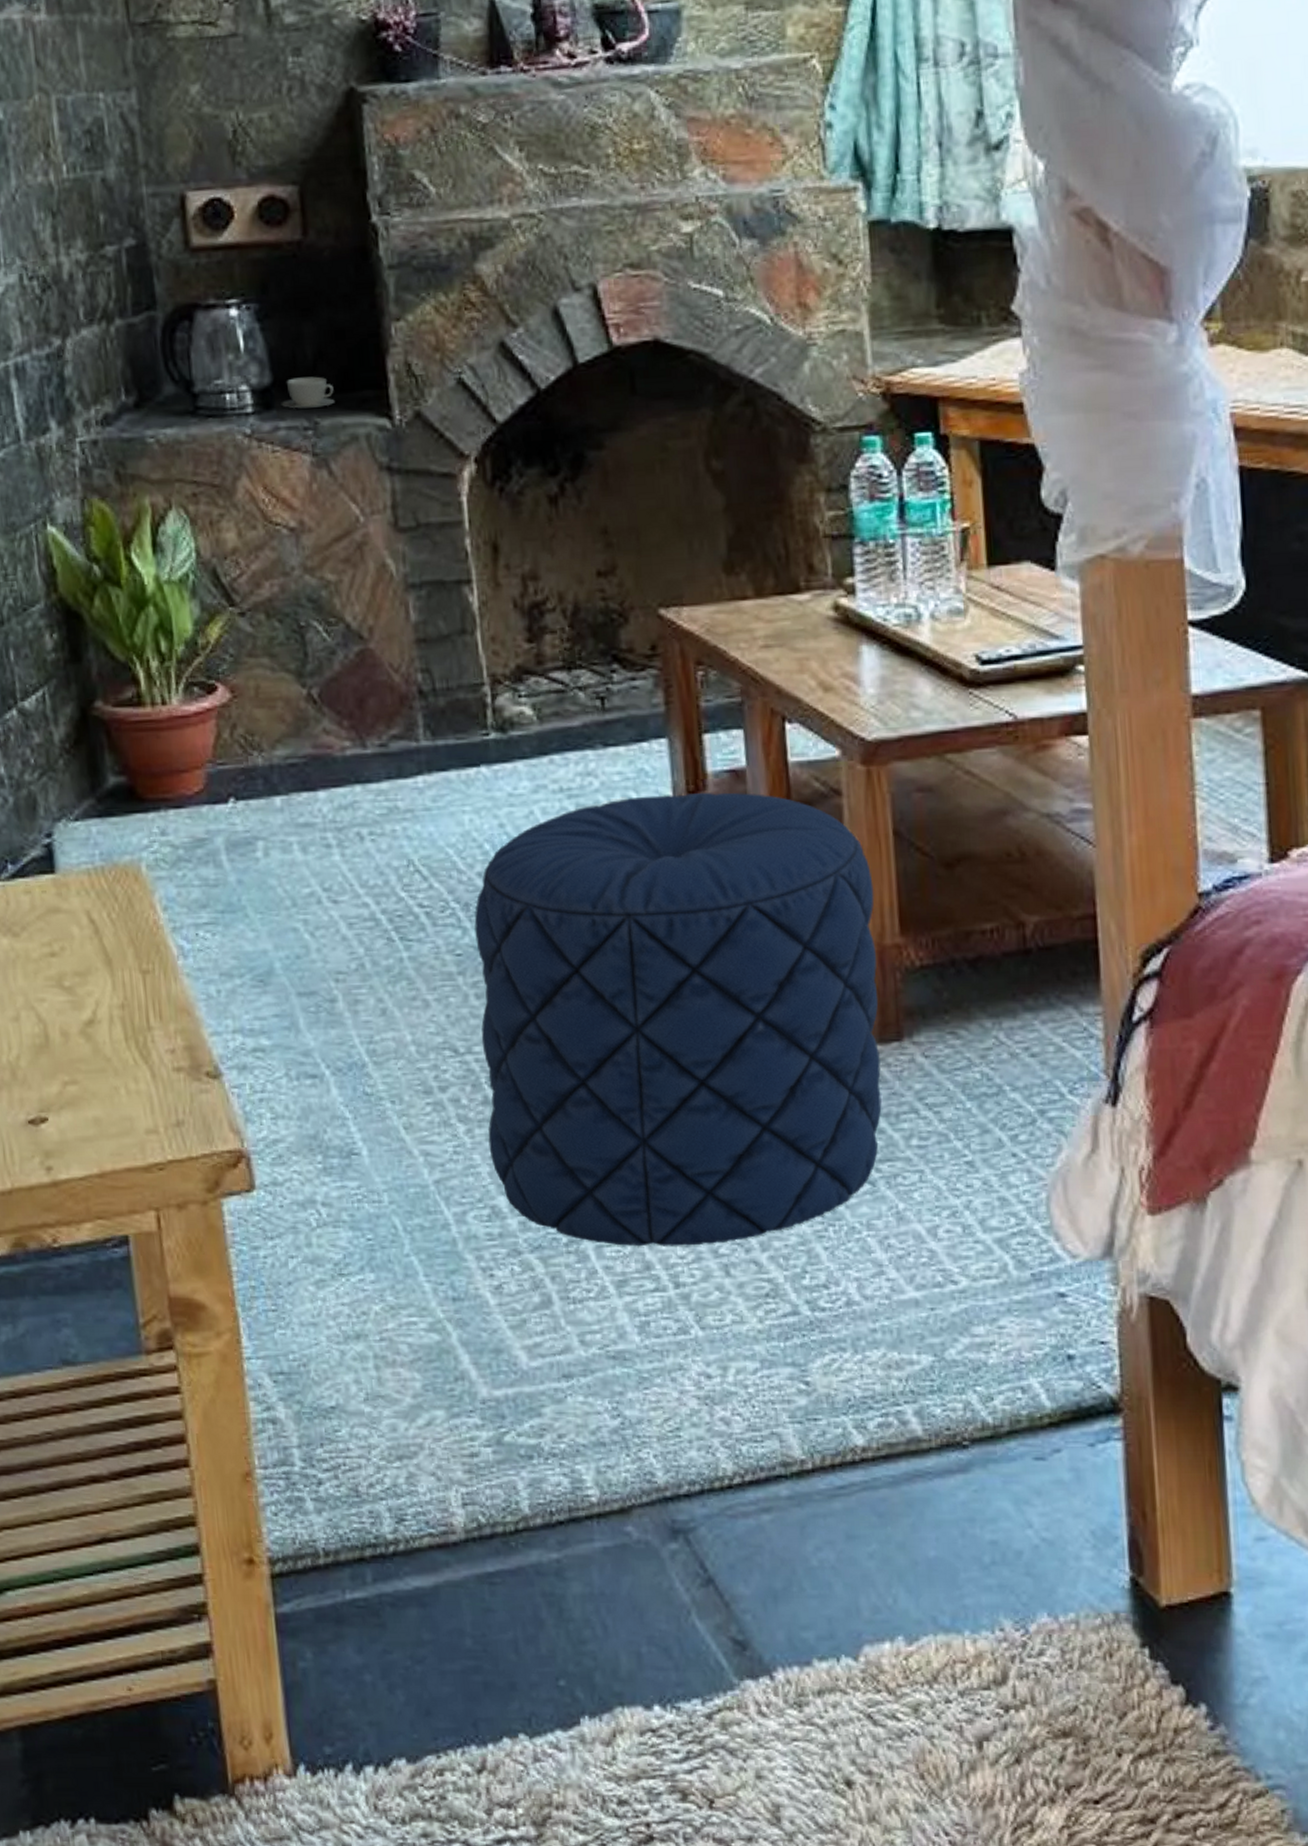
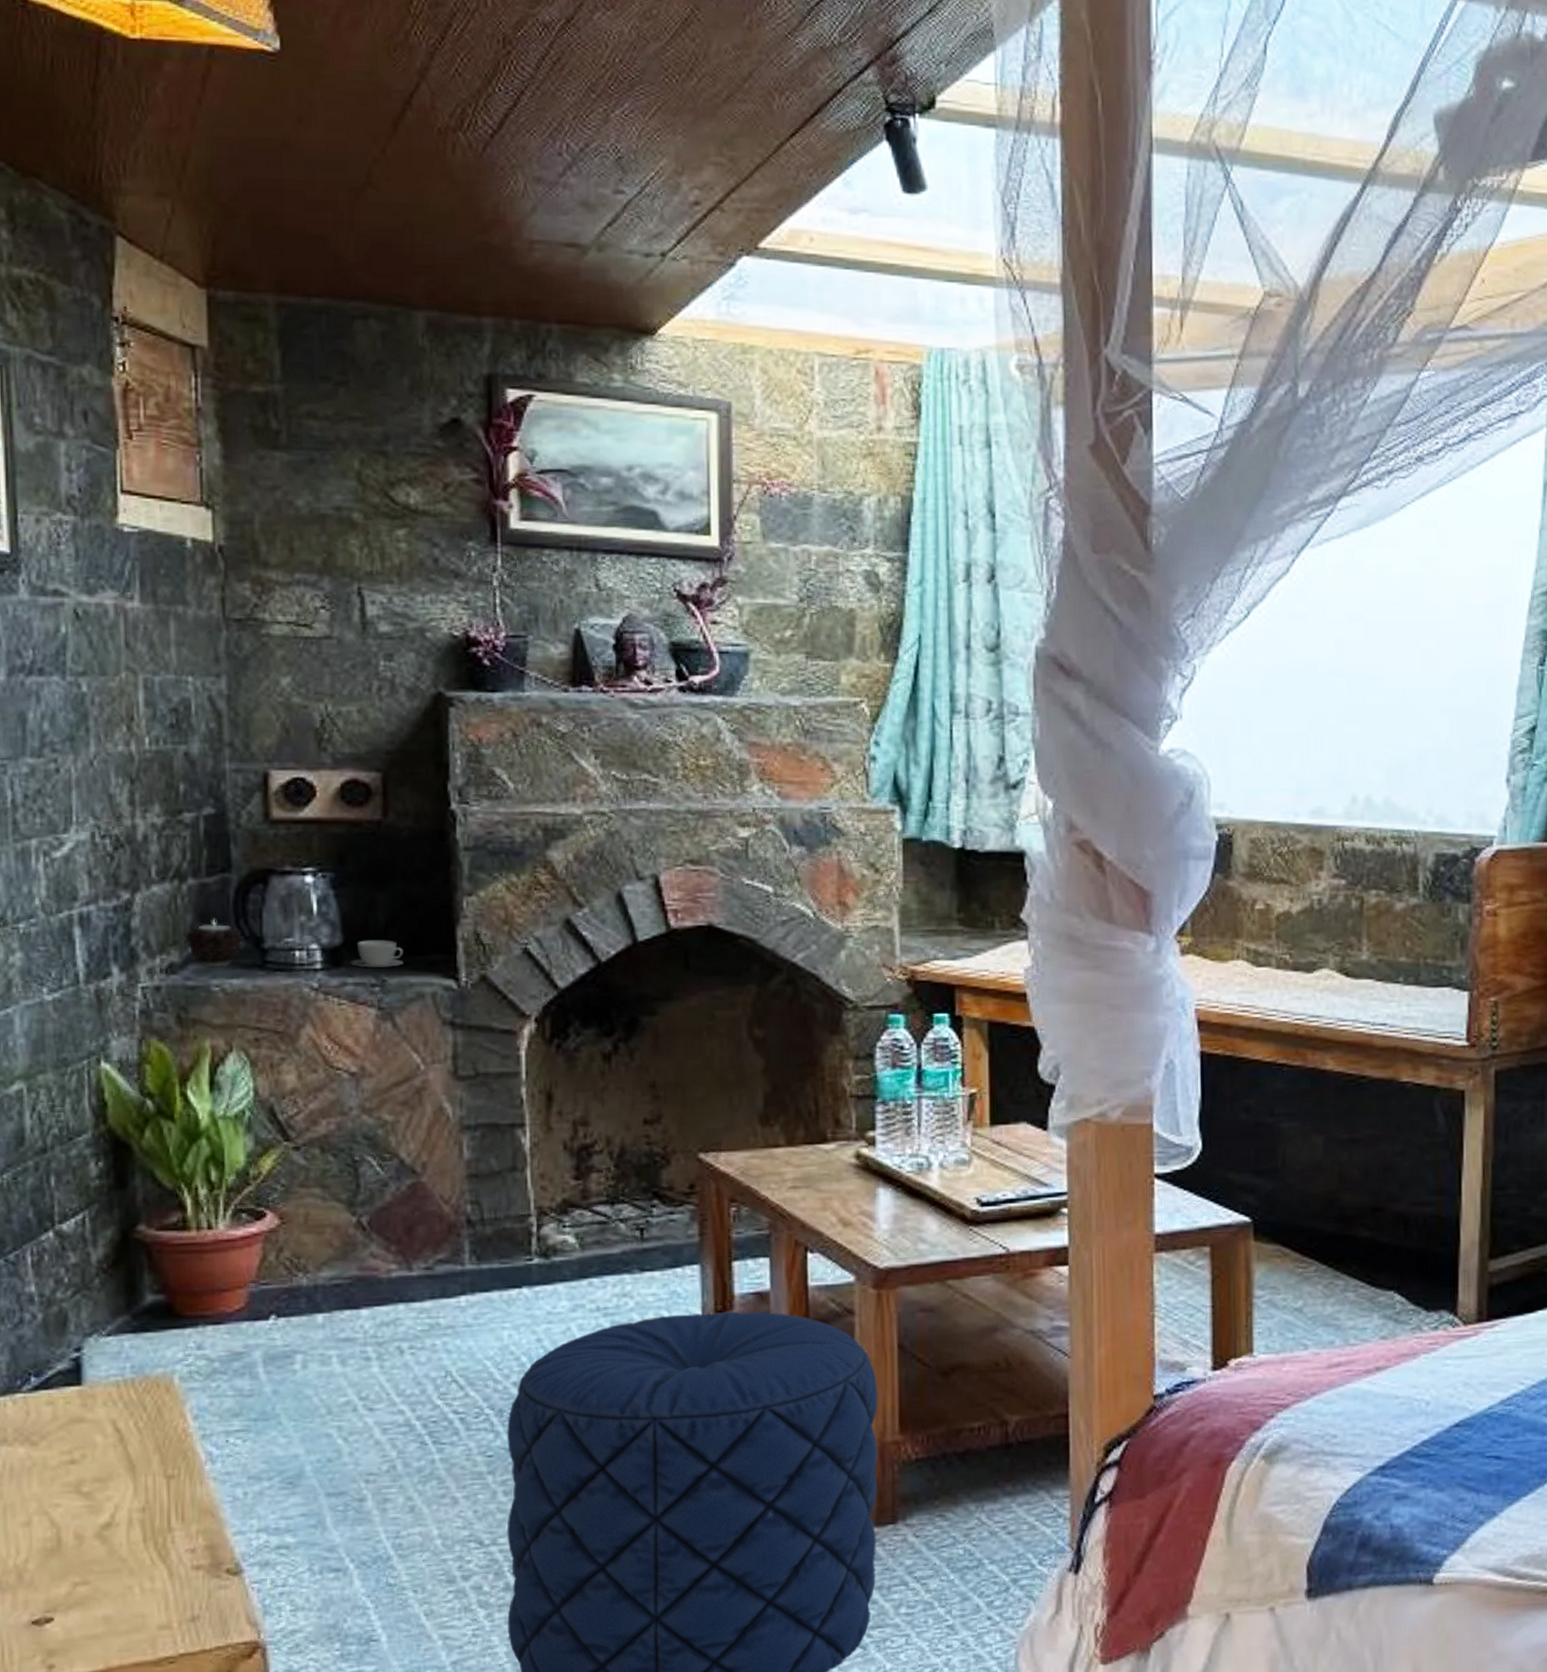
candle: none [117,363,174,417] -> present [185,919,244,967]

